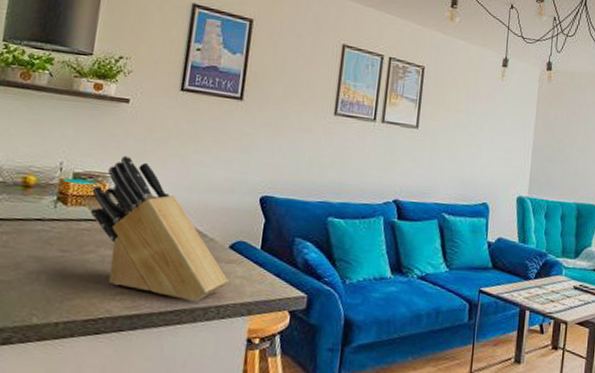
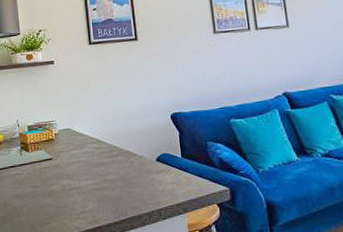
knife block: present [91,155,228,302] -> none [43,104,162,210]

